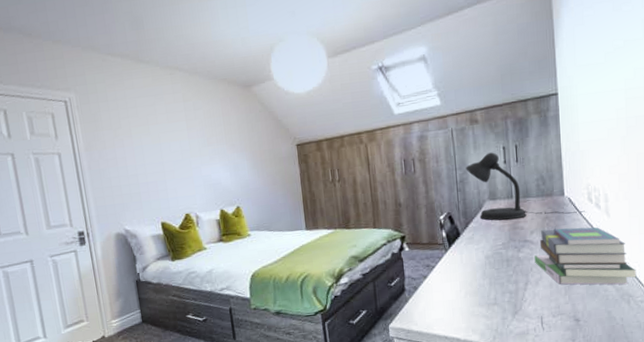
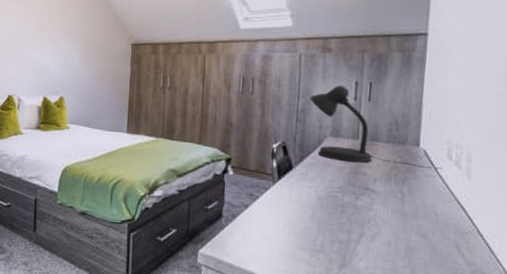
books: present [534,227,637,285] -> none [374,180,495,261]

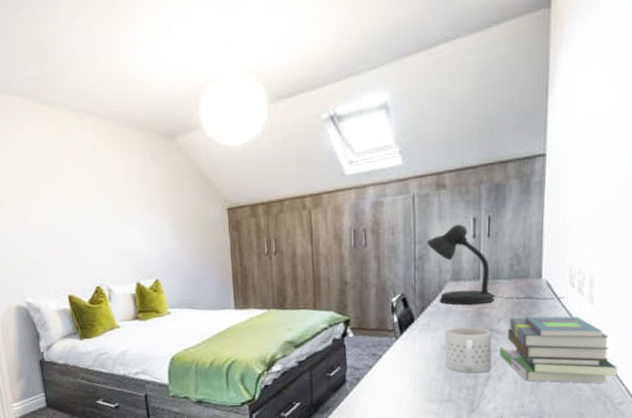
mug: none [320,180,368,230] -> present [445,326,492,374]
books: none [374,180,495,261] -> present [499,316,618,384]

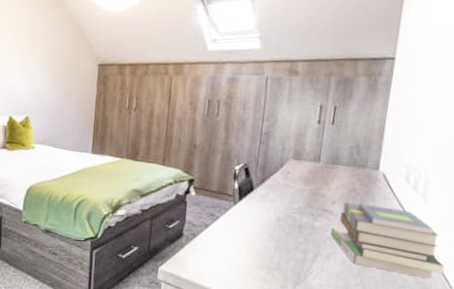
desk lamp: present [427,224,564,305] -> none [274,109,399,193]
mug: present [445,326,492,374] -> none [278,202,326,249]

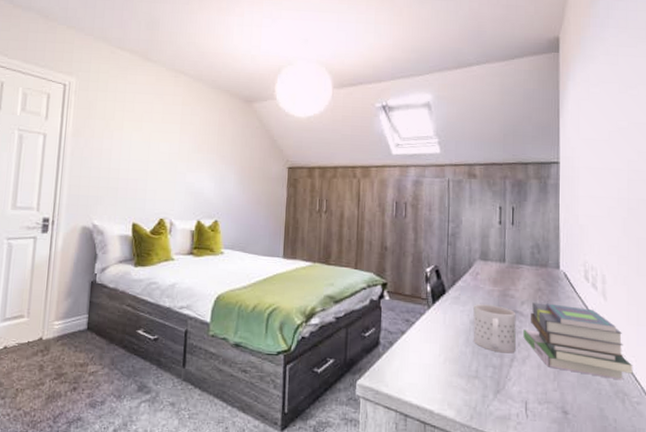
mug: none [278,202,326,249] -> present [473,304,516,353]

